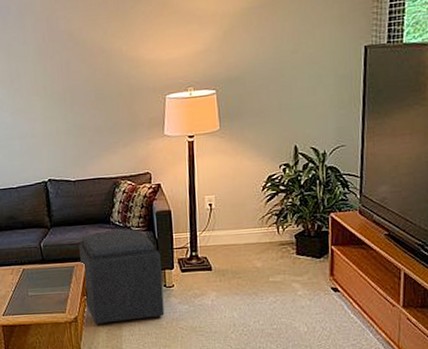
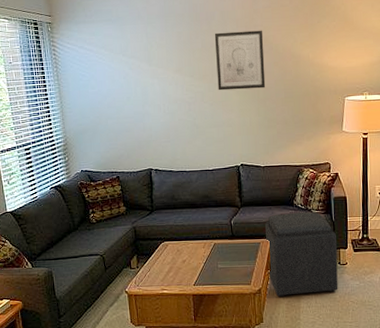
wall art: none [11,22,73,97] -> present [214,30,266,91]

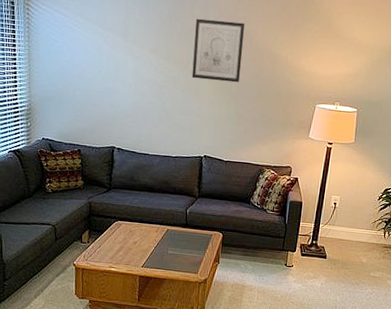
ottoman: present [265,212,338,297] -> none [215,210,288,292]

